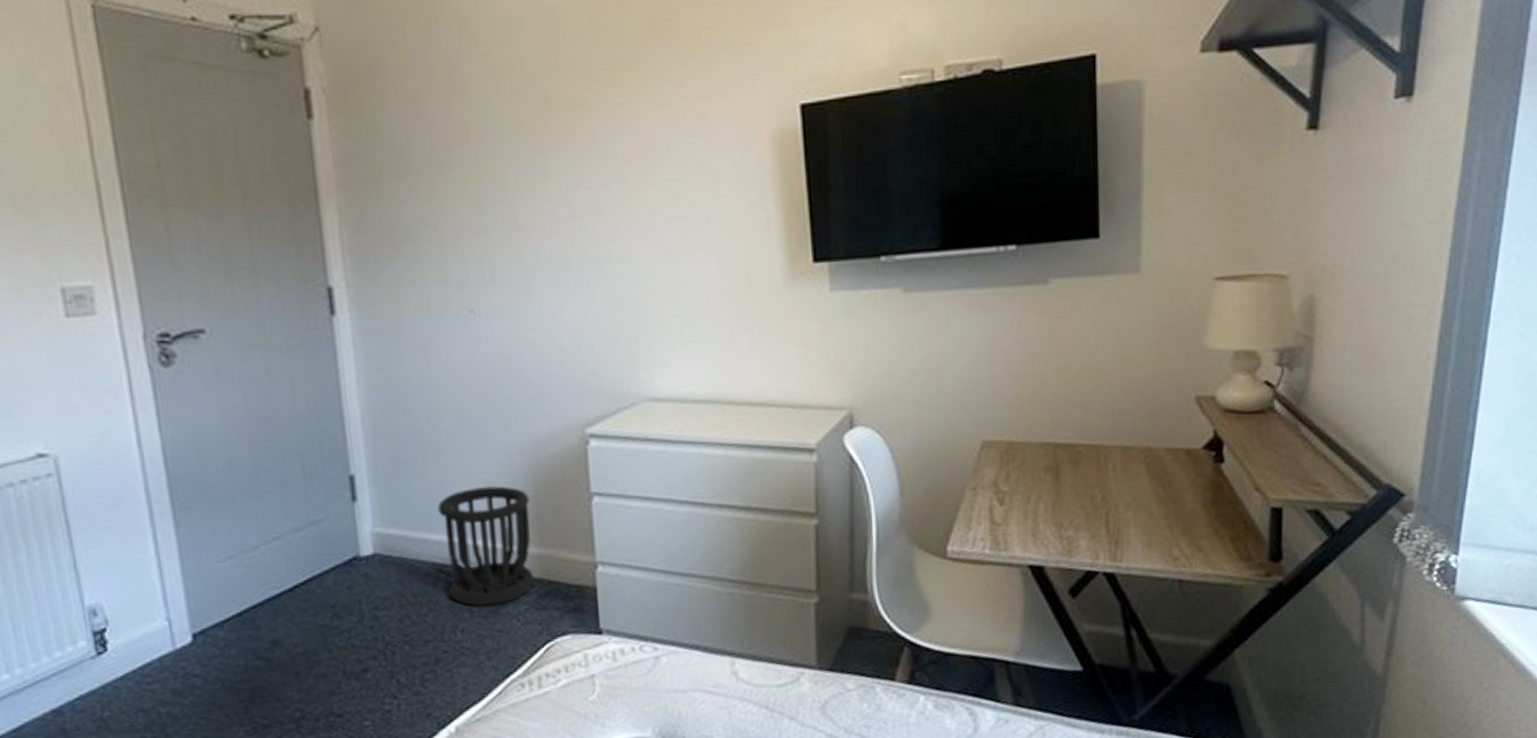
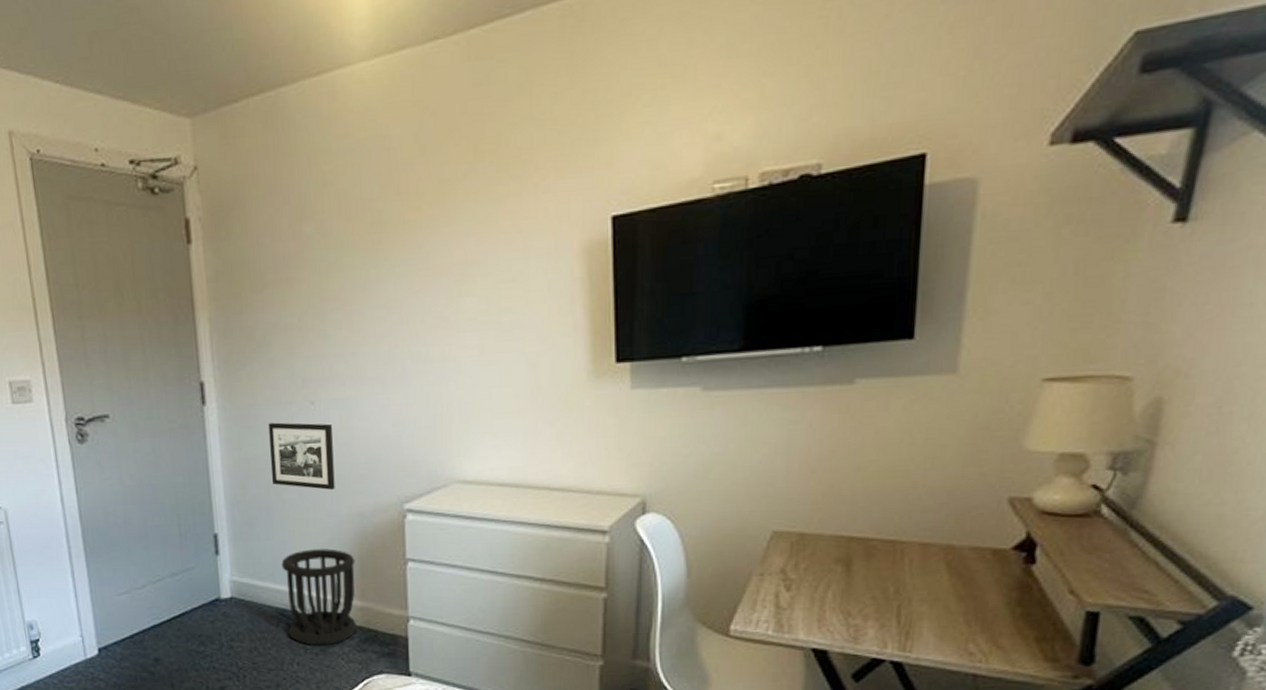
picture frame: none [417,334,502,415] -> present [268,422,335,490]

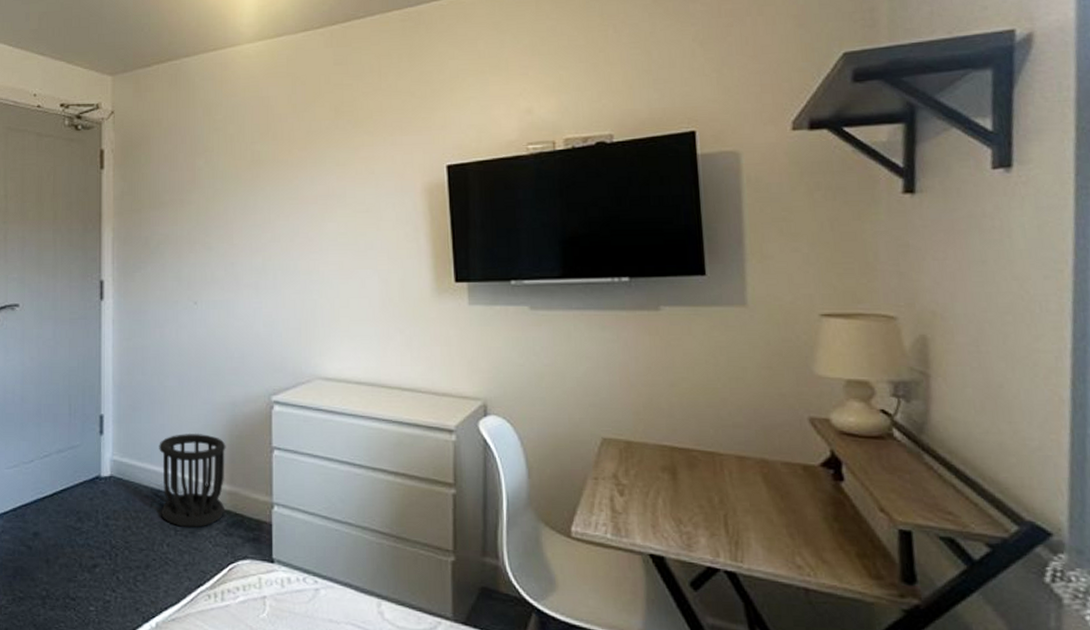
picture frame: present [268,422,335,490] -> none [156,318,212,380]

